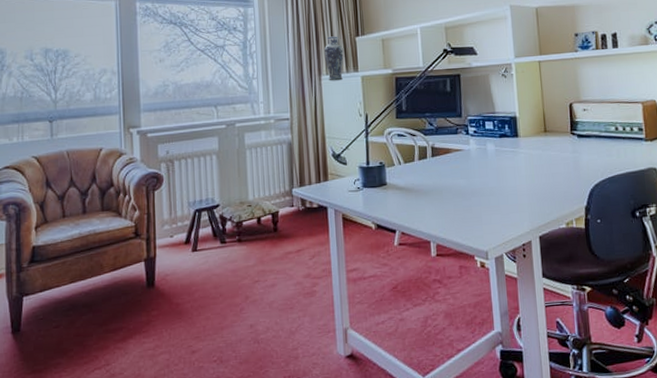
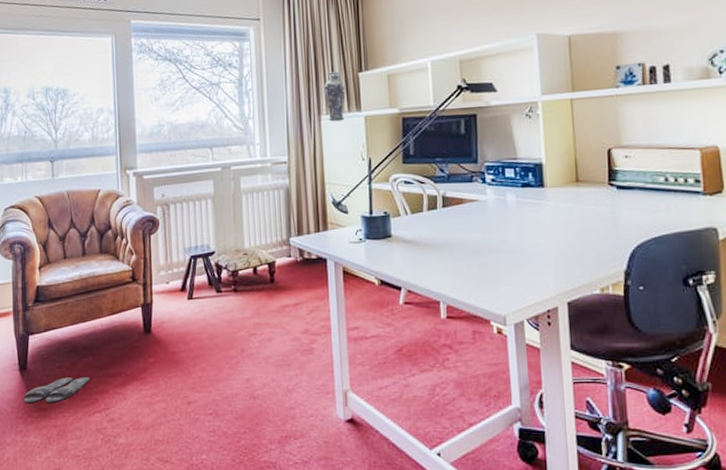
slippers: none [16,334,89,367] -> present [23,377,90,404]

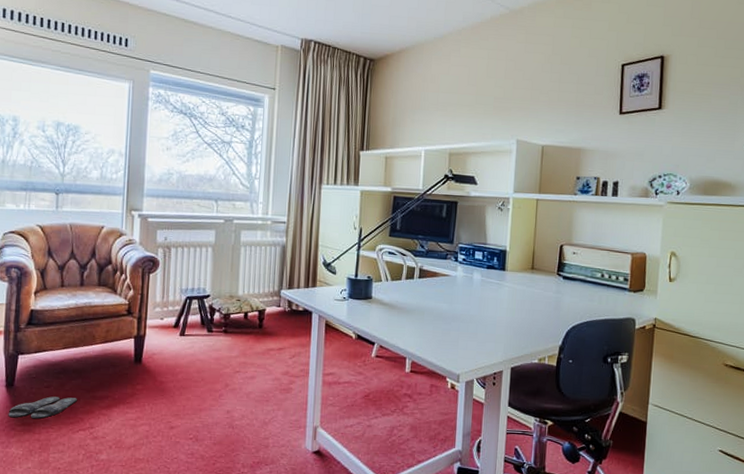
vase: present [323,71,346,122] -> none [327,147,347,192]

